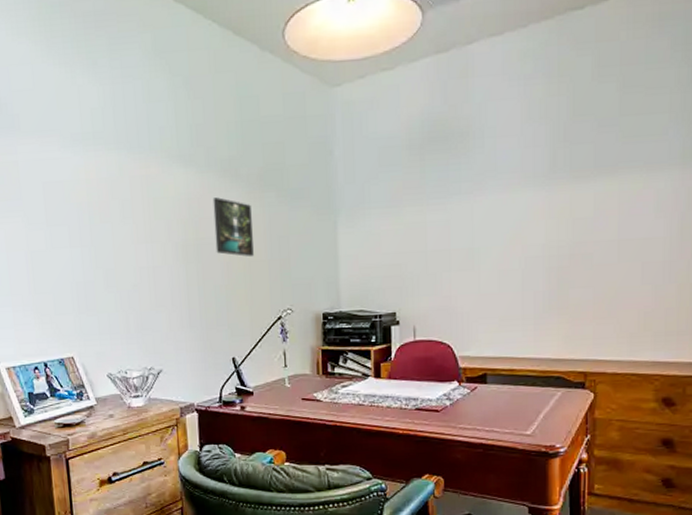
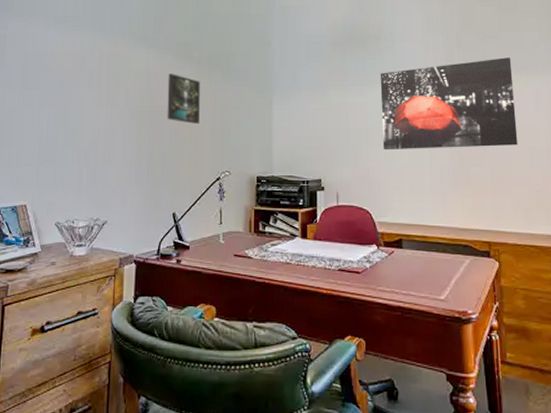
wall art: none [466,150,631,275] -> present [380,57,518,151]

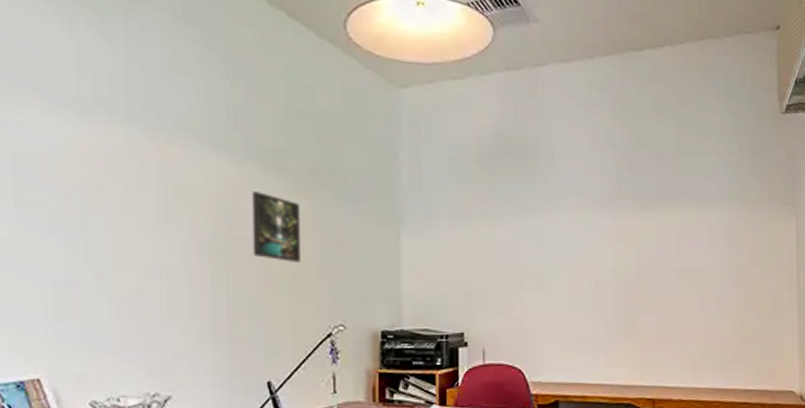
wall art: present [380,57,518,151] -> none [537,185,689,296]

